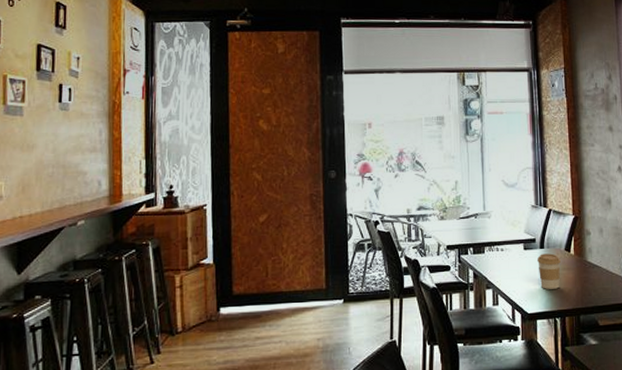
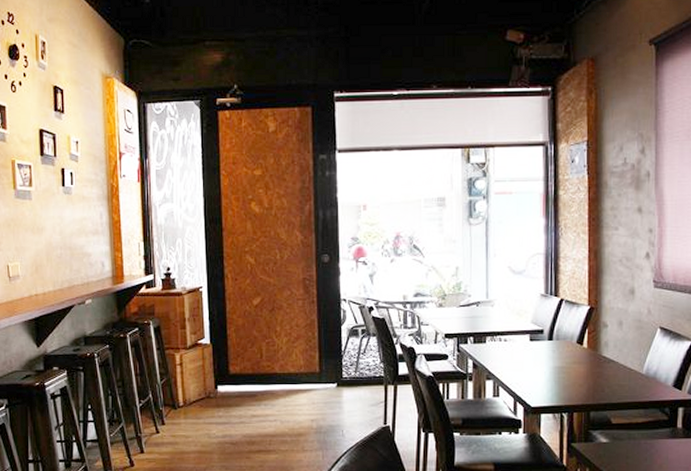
coffee cup: present [537,253,561,289] -> none [545,346,571,383]

